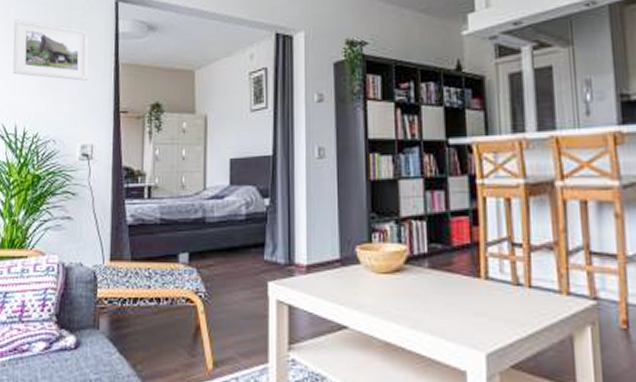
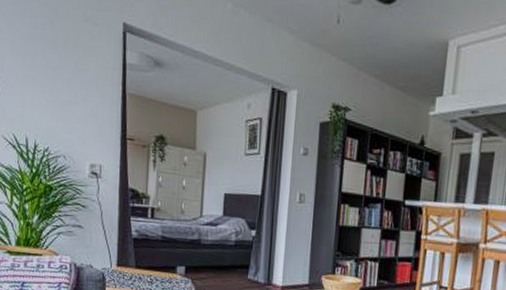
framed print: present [13,19,89,81] -> none [21,33,97,105]

